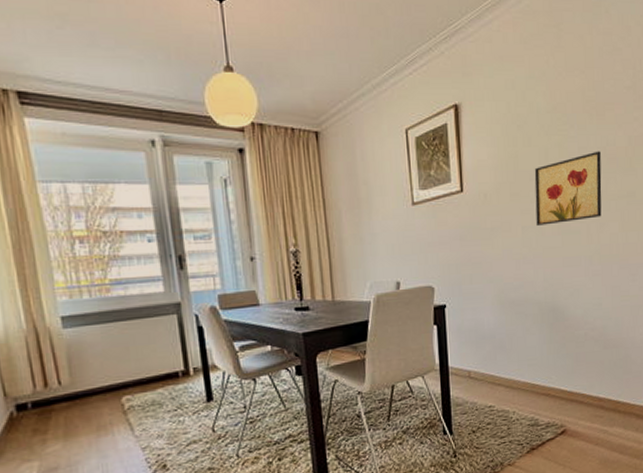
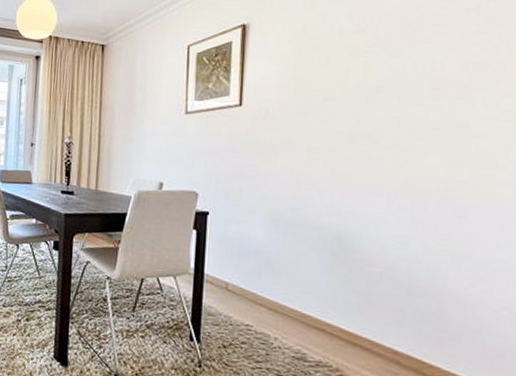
wall art: present [534,151,602,227] -> none [326,75,422,149]

